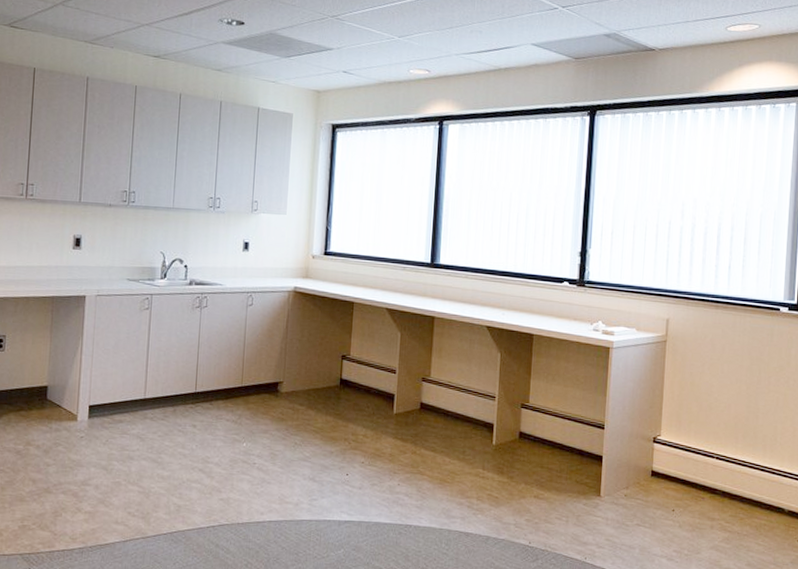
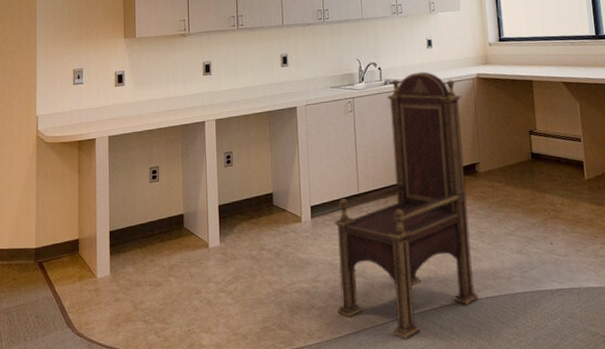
chair: none [106,276,274,553] -> present [334,71,479,339]

